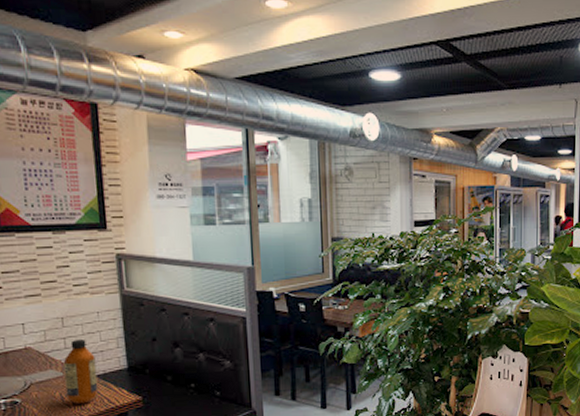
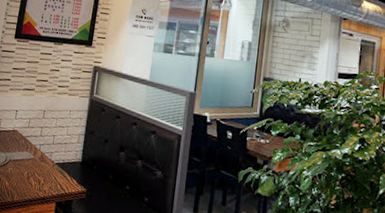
bottle: present [63,338,99,404] -> none [31,129,60,186]

